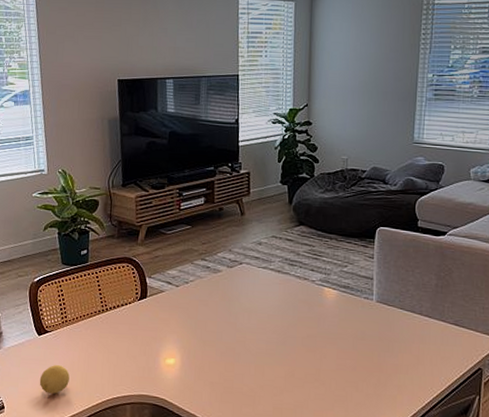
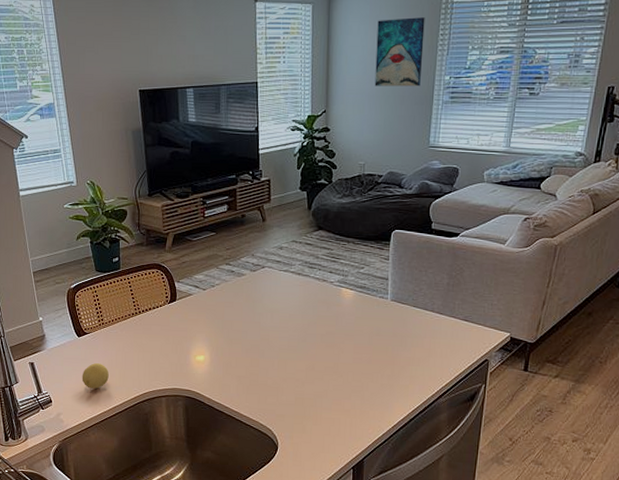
wall art: none [357,17,407,83] -> present [374,17,425,87]

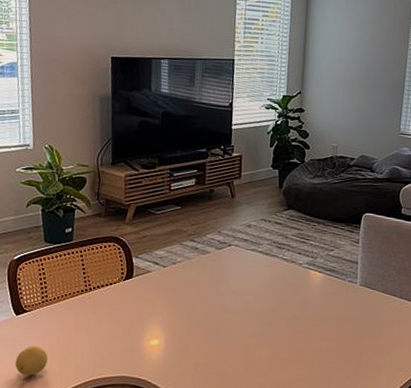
wall art: present [374,17,425,87] -> none [349,12,398,77]

